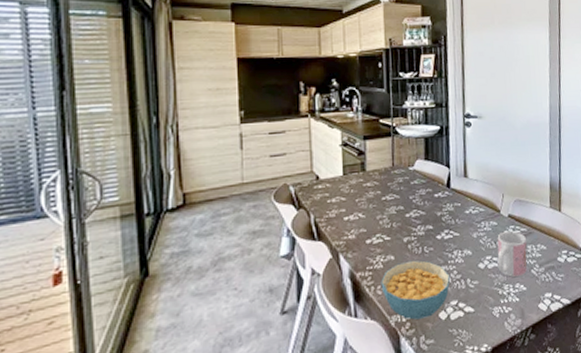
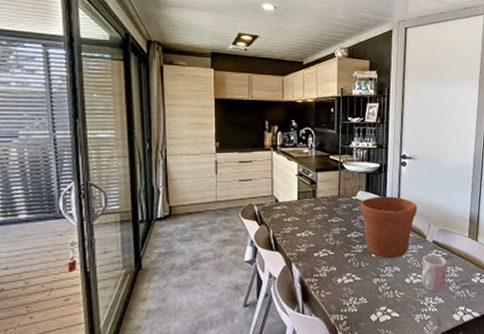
cereal bowl: present [381,260,450,320] -> none [324,272,381,319]
flower pot: none [419,164,488,240] -> present [360,196,418,258]

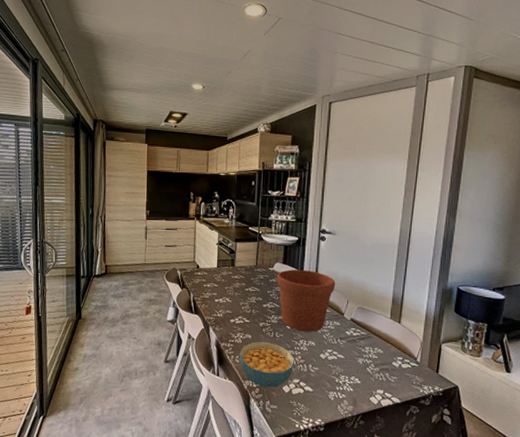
cereal bowl: none [324,272,381,319] -> present [239,341,294,388]
mug: present [421,254,446,292] -> none [337,331,365,372]

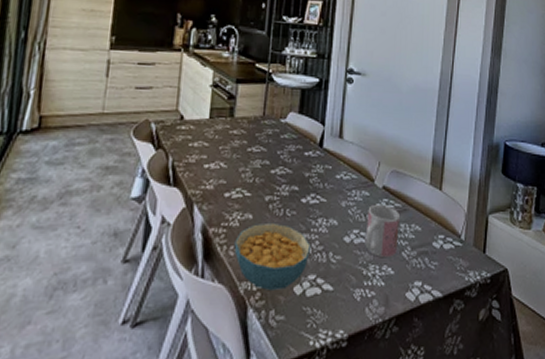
flower pot: present [276,269,336,332] -> none [290,121,365,206]
mug: none [337,331,365,372] -> present [365,204,400,258]

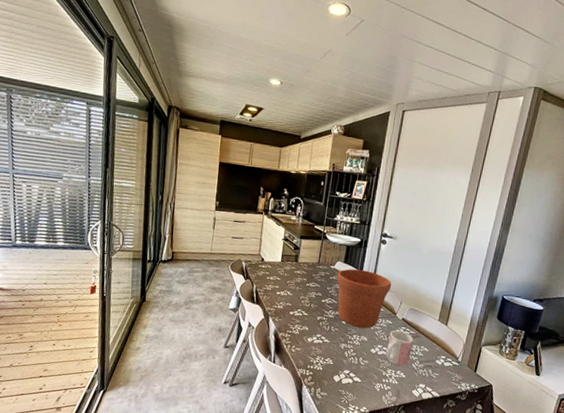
cereal bowl: present [234,222,310,290] -> none [295,333,347,377]
flower pot: none [290,121,365,206] -> present [336,269,392,329]

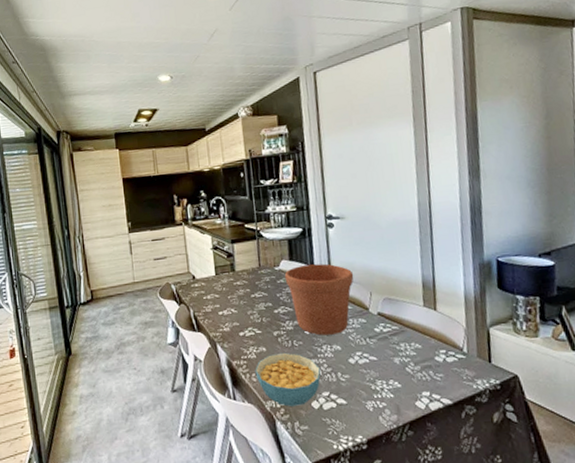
cereal bowl: none [295,333,347,377] -> present [255,352,321,406]
mug: present [385,330,413,367] -> none [367,328,401,374]

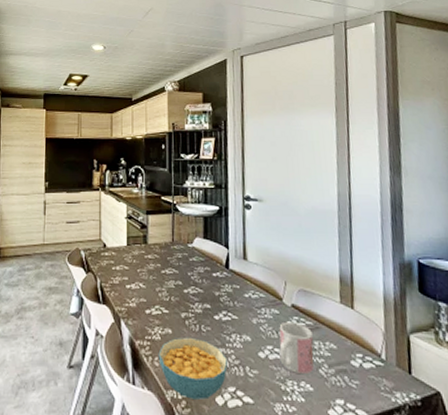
flower pot: present [284,263,354,336] -> none [197,245,269,323]
mug: none [367,328,401,374] -> present [279,321,314,375]

